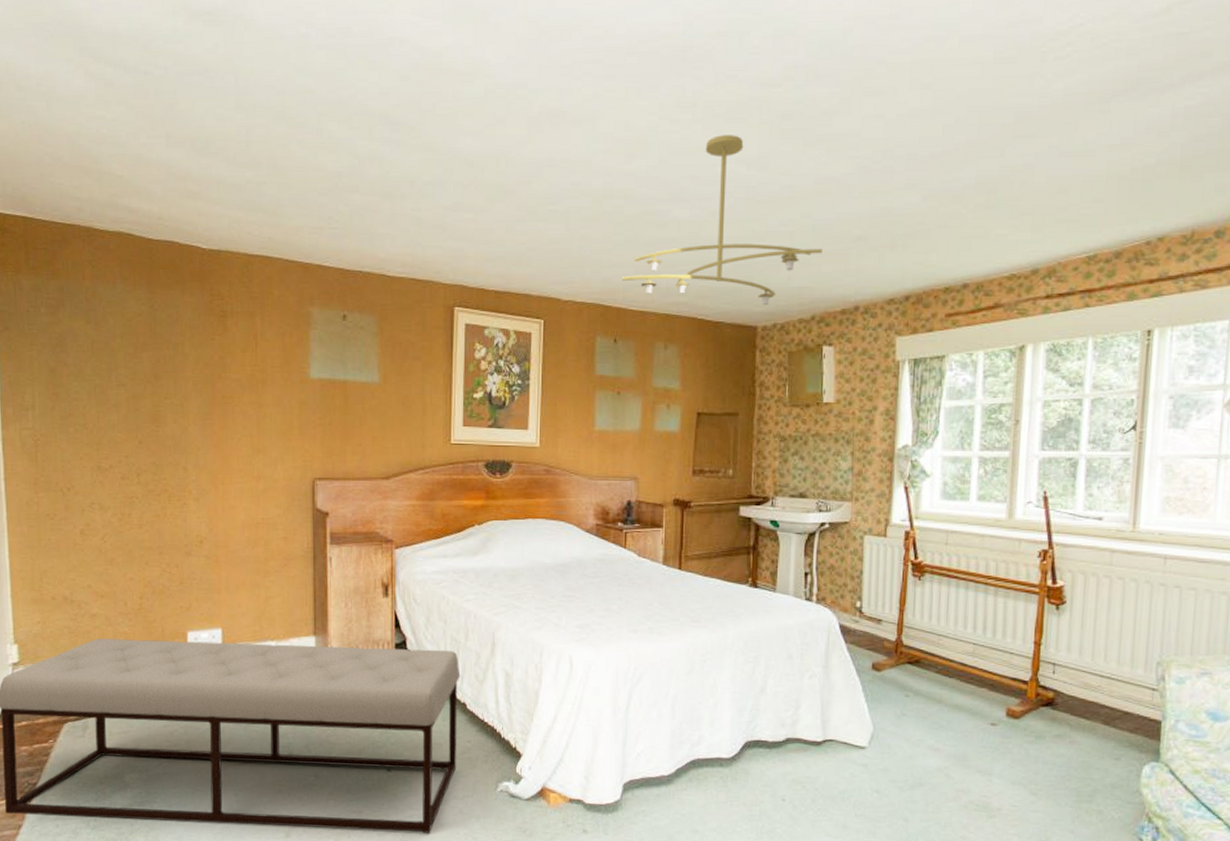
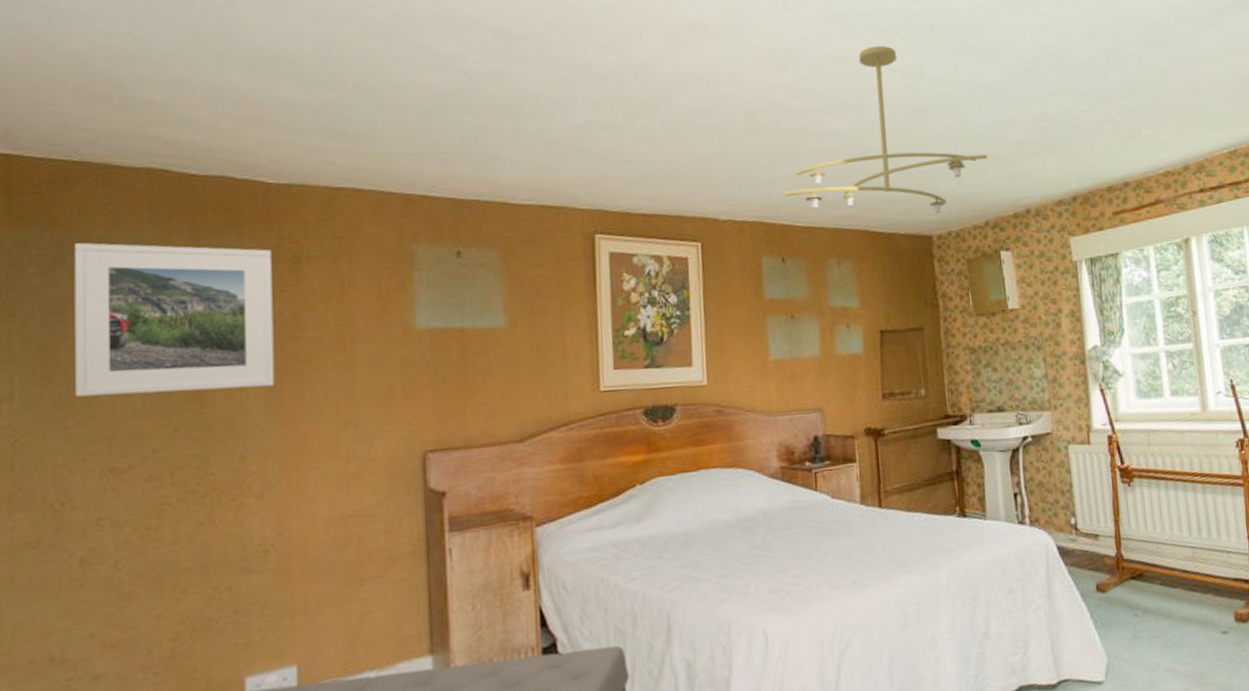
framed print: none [70,291,208,415] -> present [73,243,275,397]

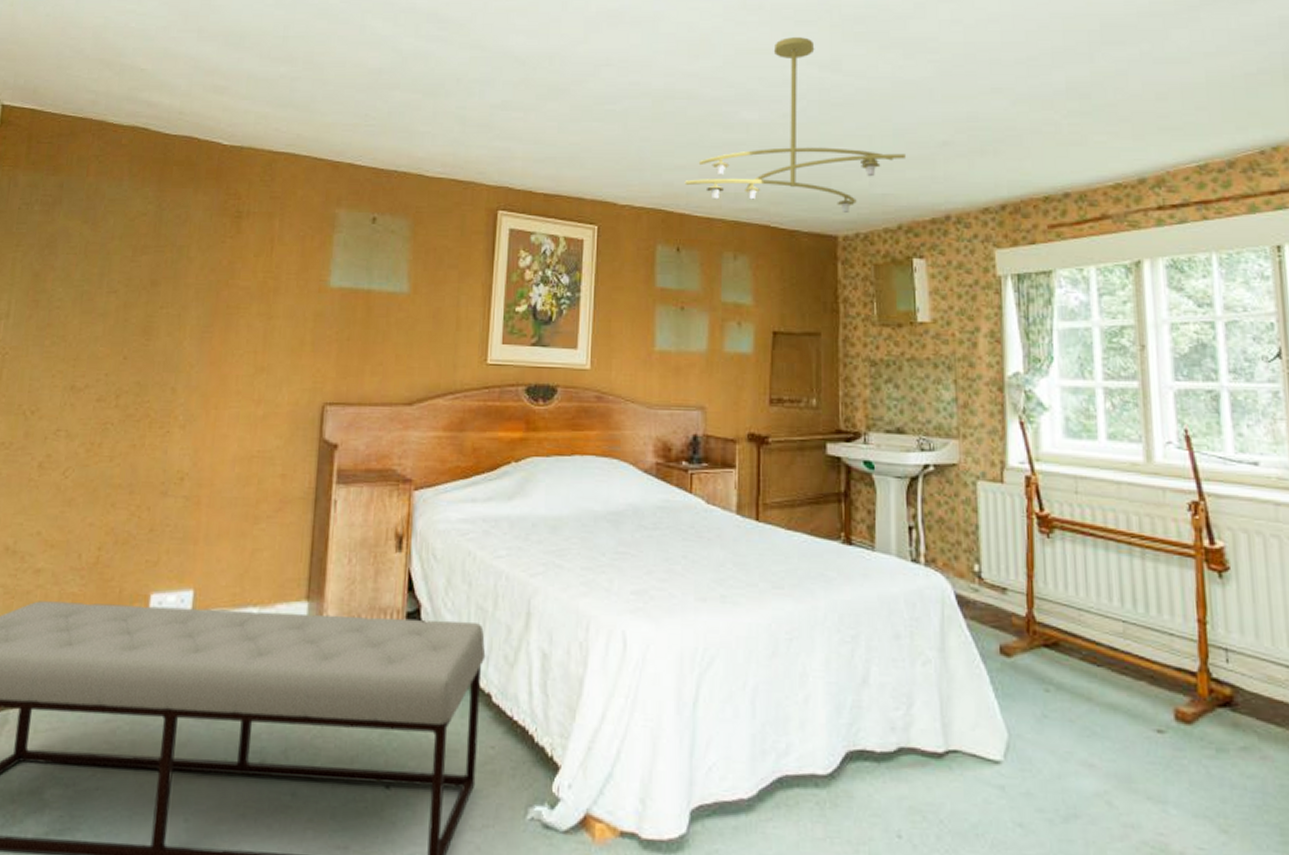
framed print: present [73,243,275,397] -> none [54,188,219,328]

